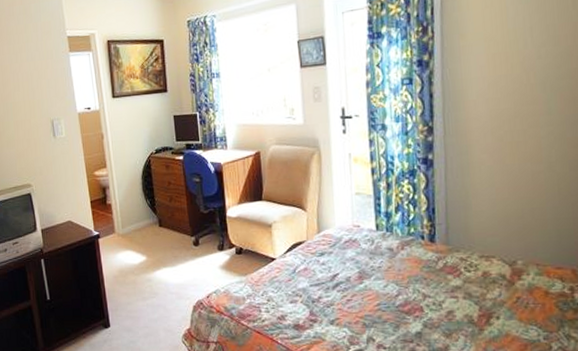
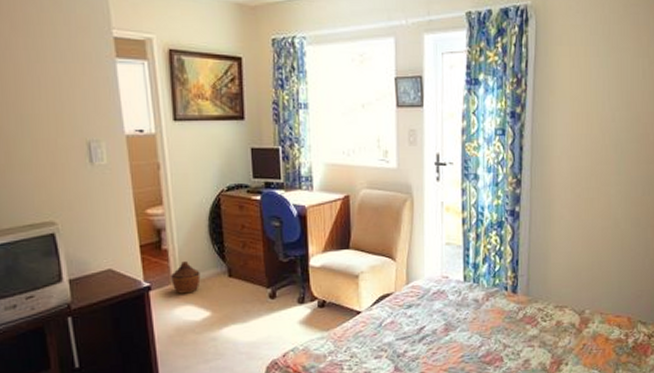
woven basket: none [113,214,137,241] -> present [170,261,201,294]

